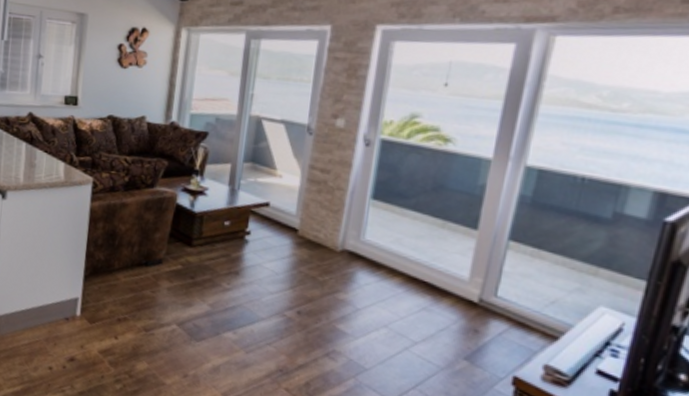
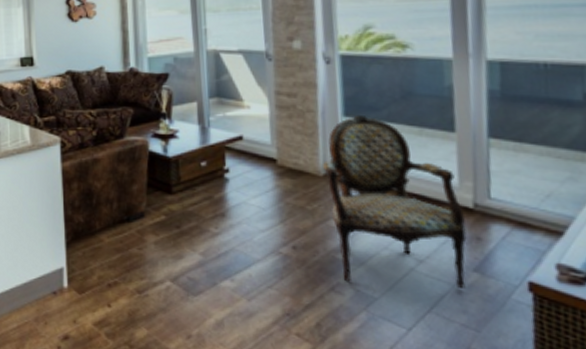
armchair: none [339,199,469,374] -> present [323,114,467,290]

